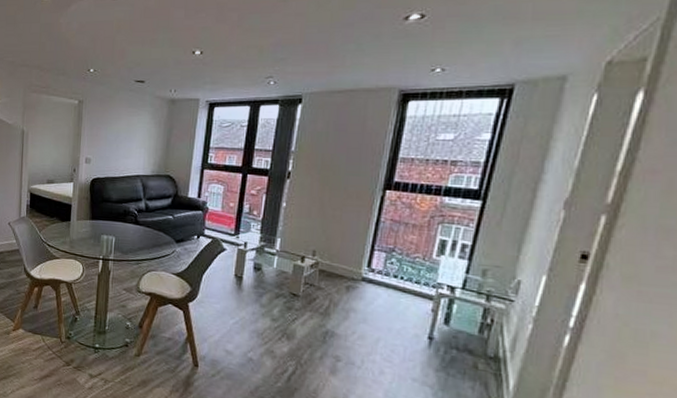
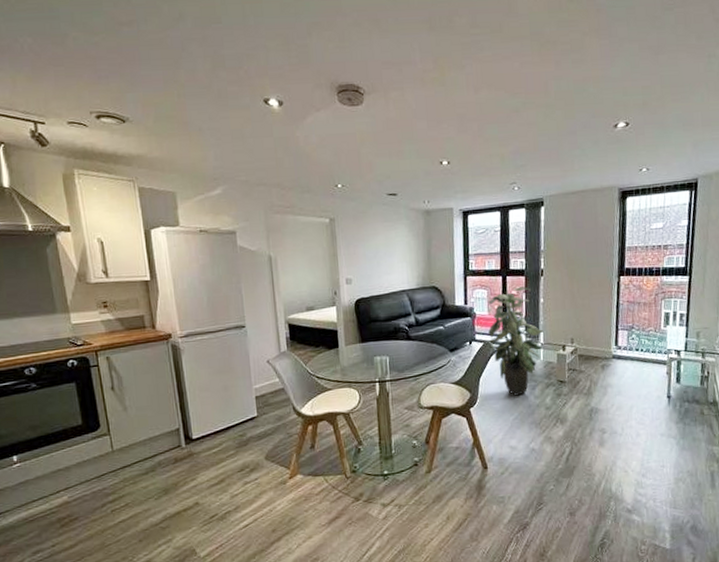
indoor plant: none [216,187,282,300] -> present [487,286,544,396]

